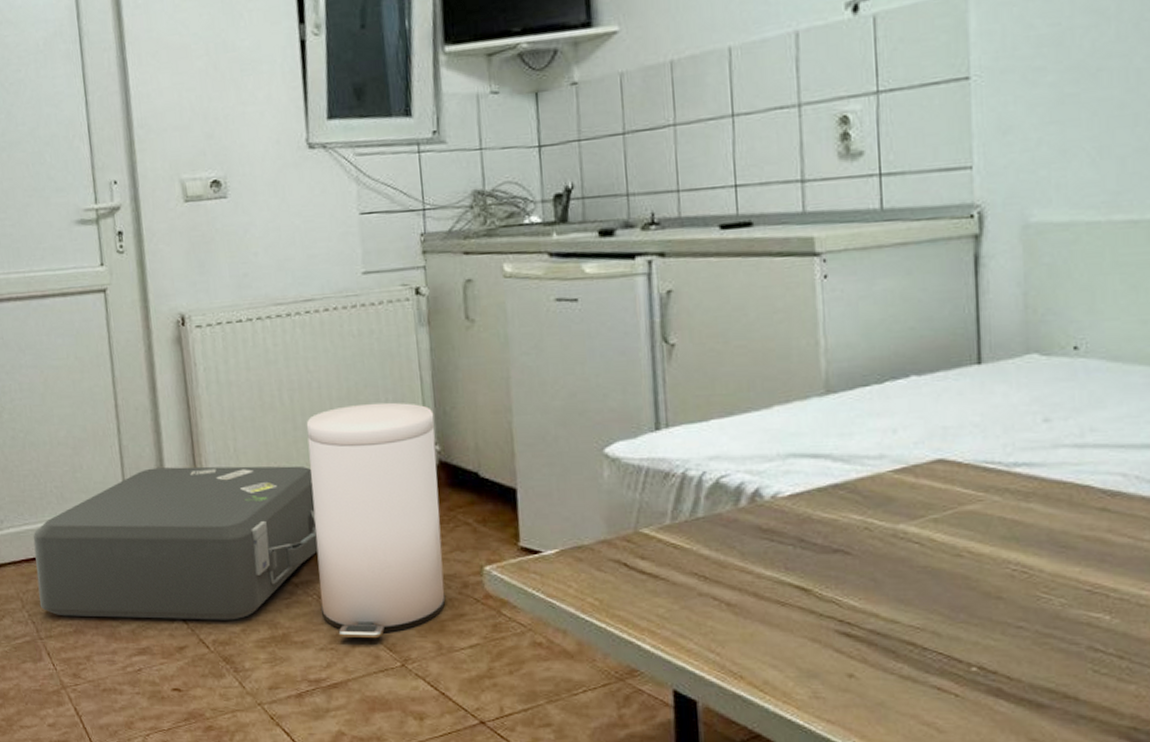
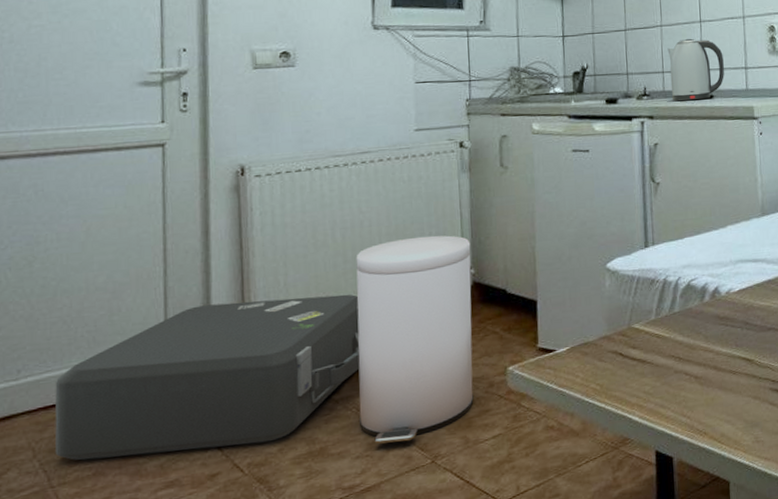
kettle: none [684,140,769,232] -> present [667,38,724,102]

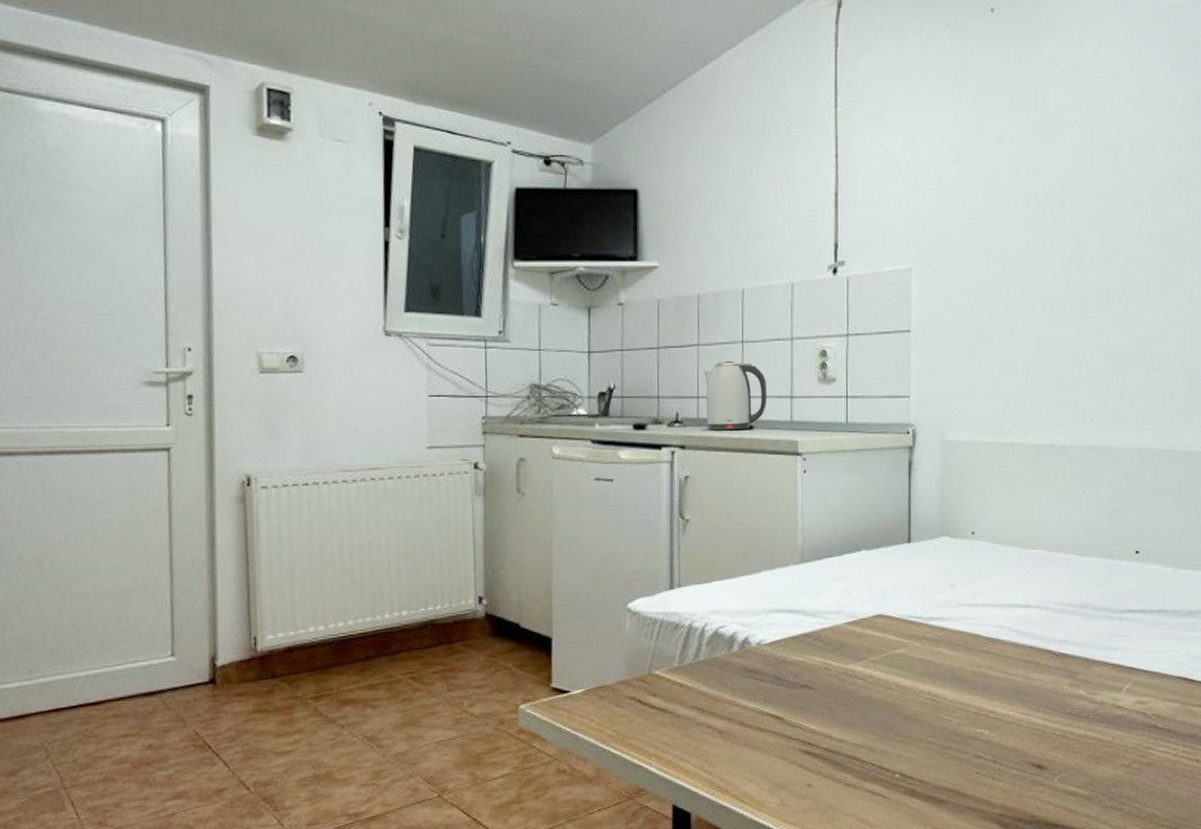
suitcase: present [54,294,360,461] -> none [65,617,367,765]
pedal bin: present [356,235,474,444] -> none [364,561,484,773]

